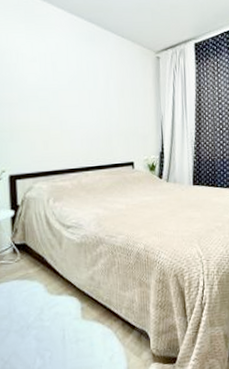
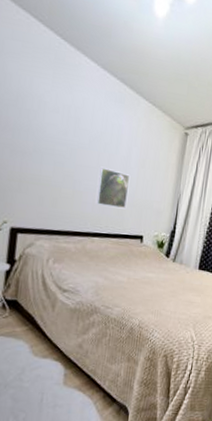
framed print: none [81,103,114,140] -> present [95,166,131,209]

